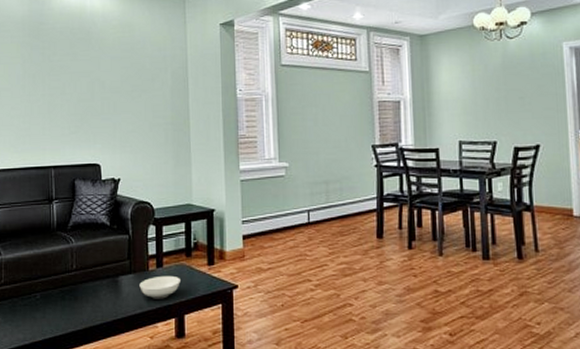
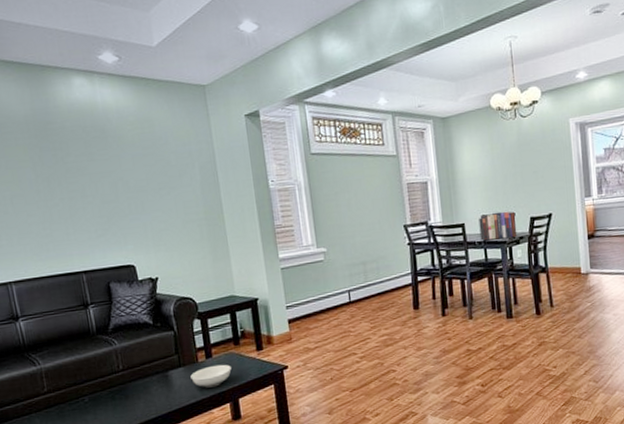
books: none [455,138,499,169] -> present [478,211,518,241]

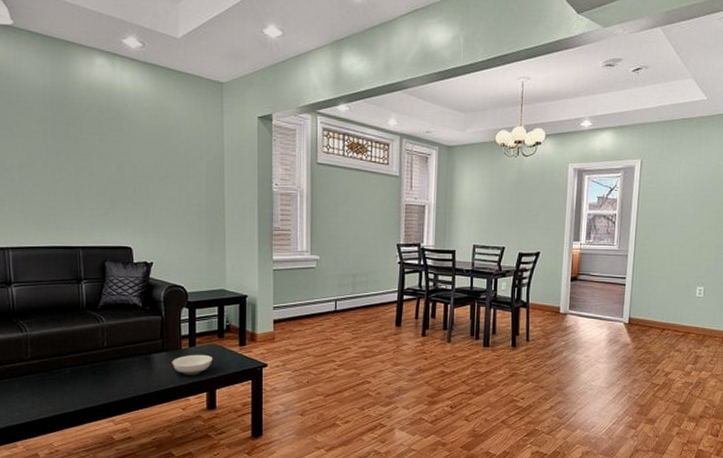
books: present [478,211,518,241] -> none [468,243,505,270]

